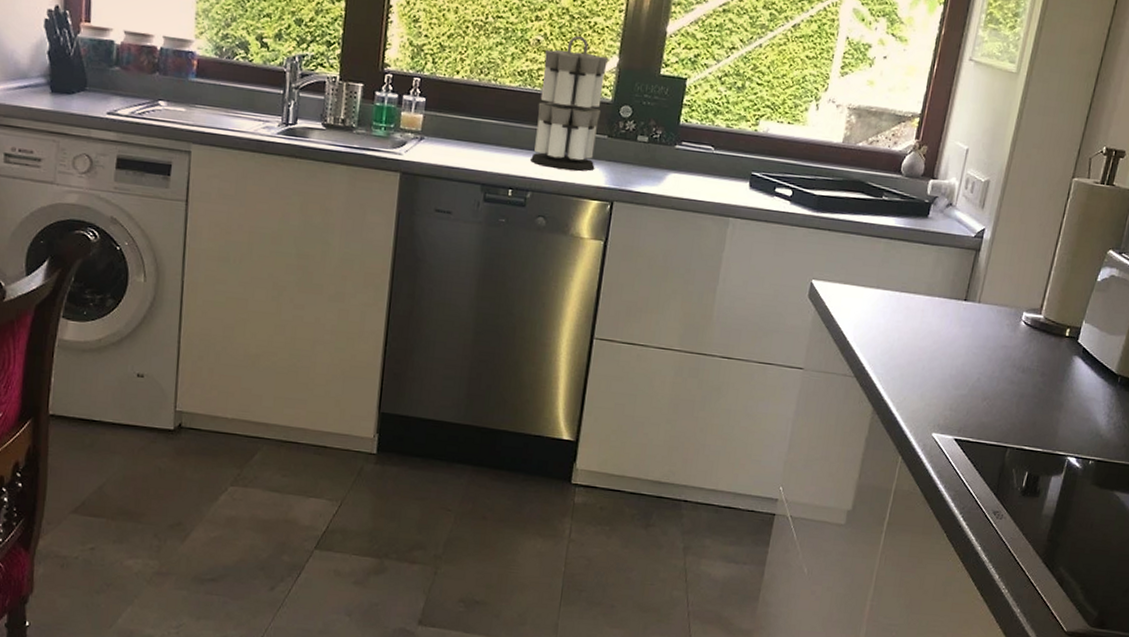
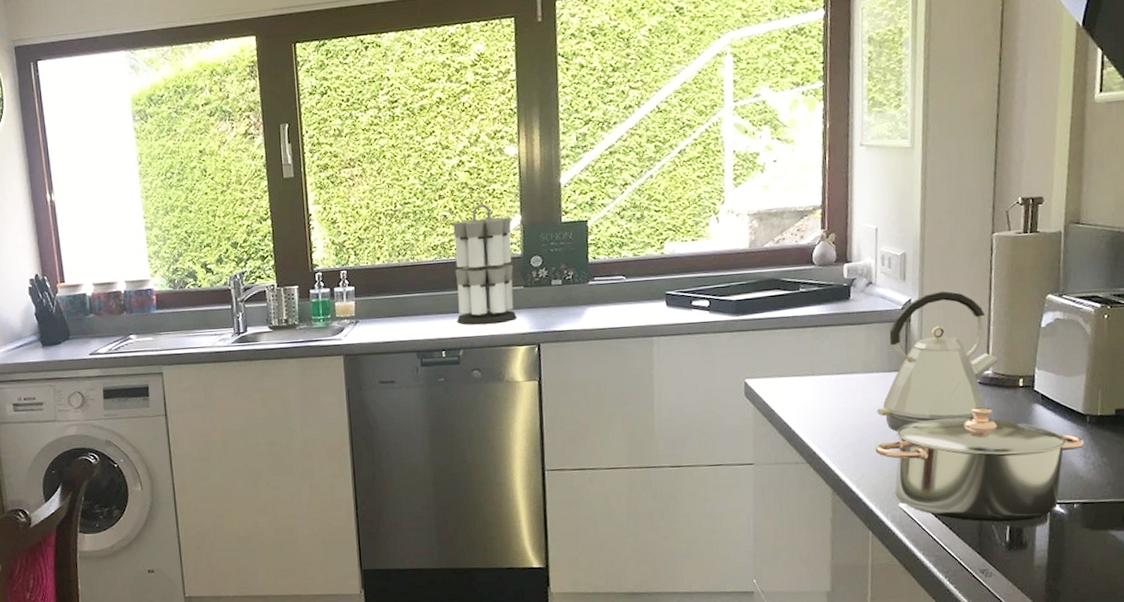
cooking pot: none [921,348,1111,469] -> present [875,406,1084,522]
kettle: none [930,226,1054,360] -> present [877,291,1001,432]

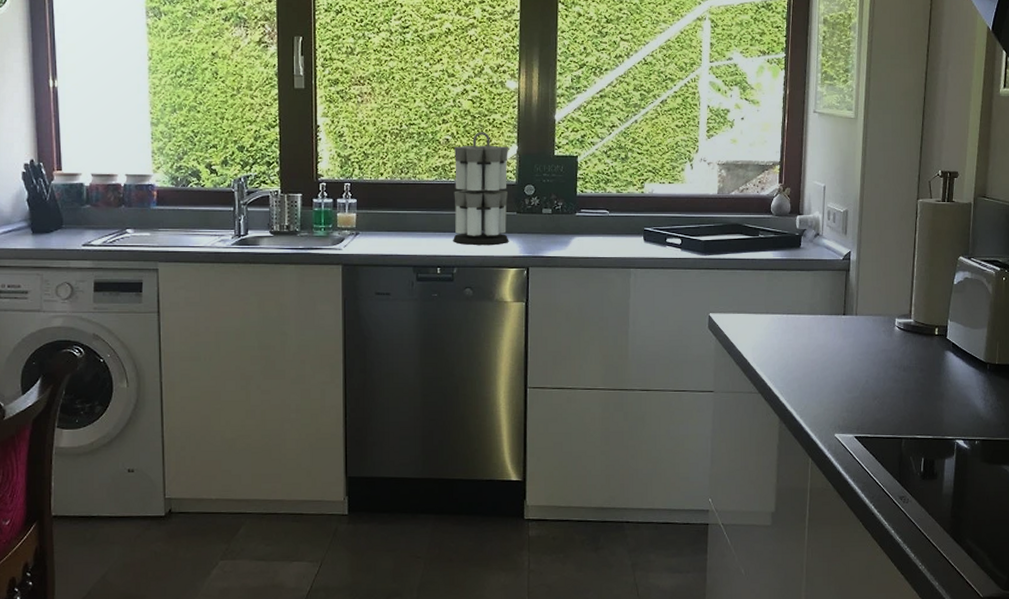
cooking pot: present [875,406,1084,522] -> none [816,350,985,454]
kettle: present [877,291,1001,432] -> none [819,246,921,369]

